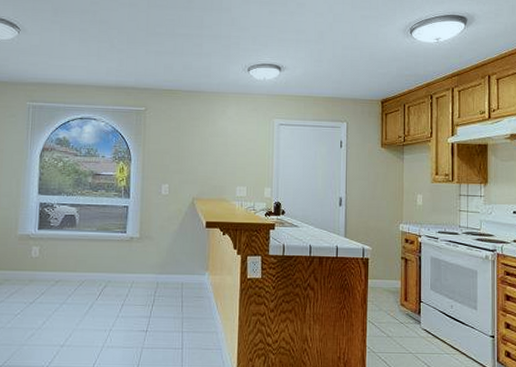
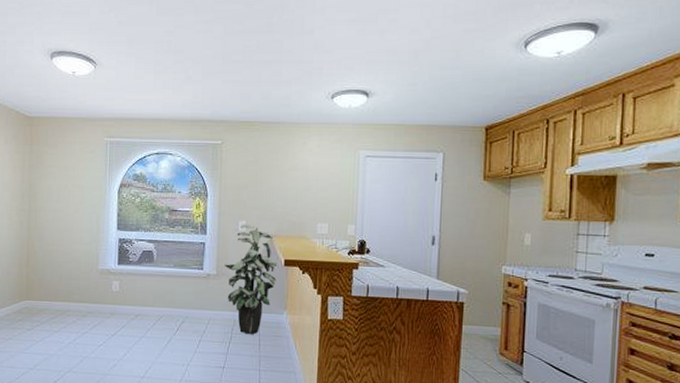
indoor plant: none [148,187,199,297] -> present [224,224,277,335]

